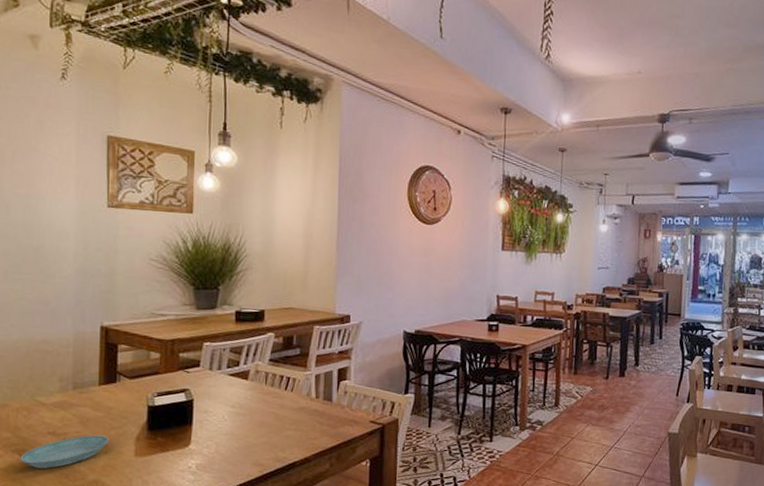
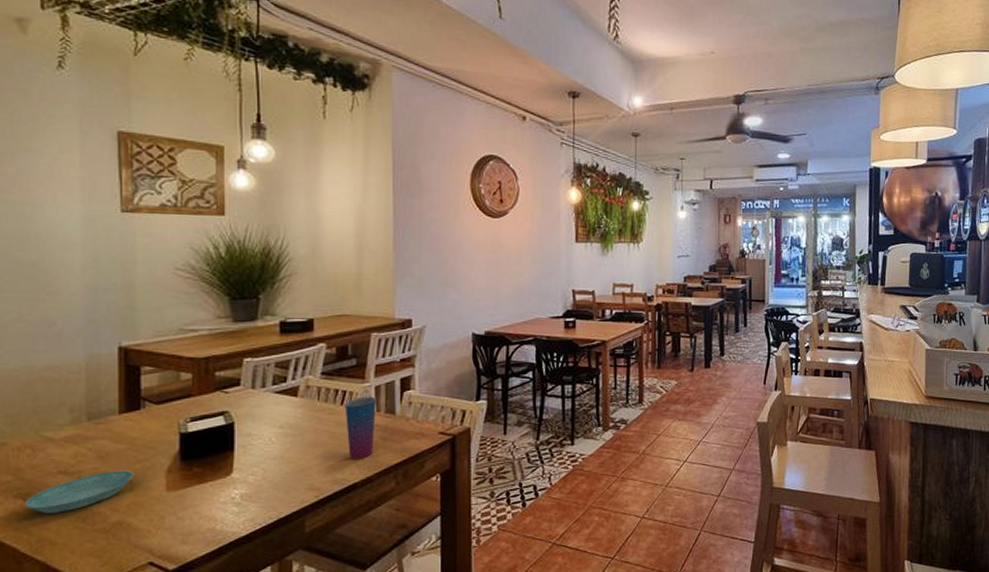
cup: none [288,383,316,440] -> present [344,396,376,459]

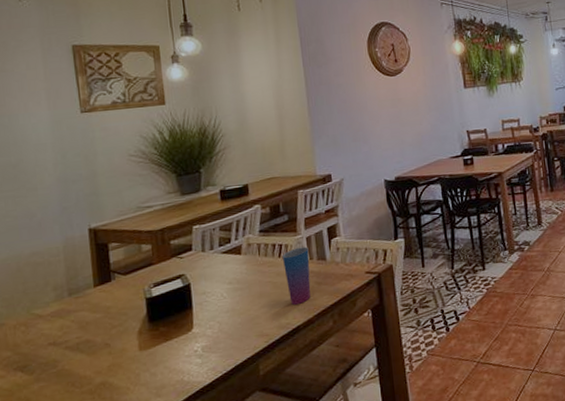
saucer: present [24,470,135,513] -> none [23,336,112,382]

